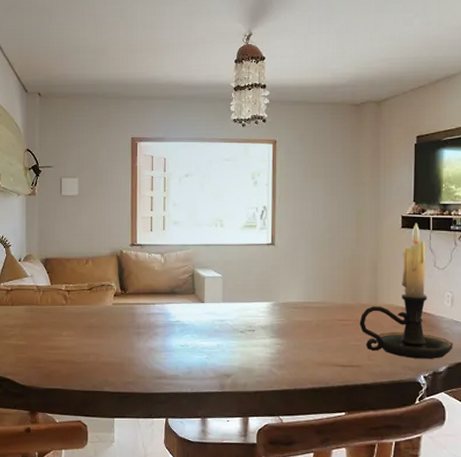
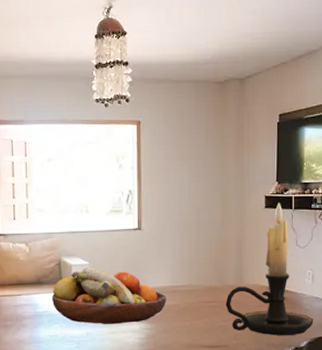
fruit bowl: none [184,279,298,338] -> present [51,266,166,325]

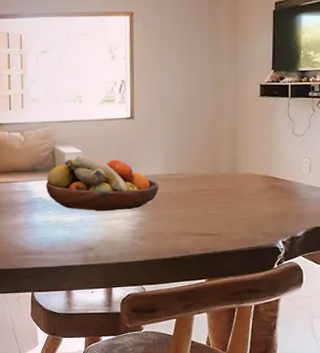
candle holder: present [225,202,314,336] -> none [219,91,311,225]

